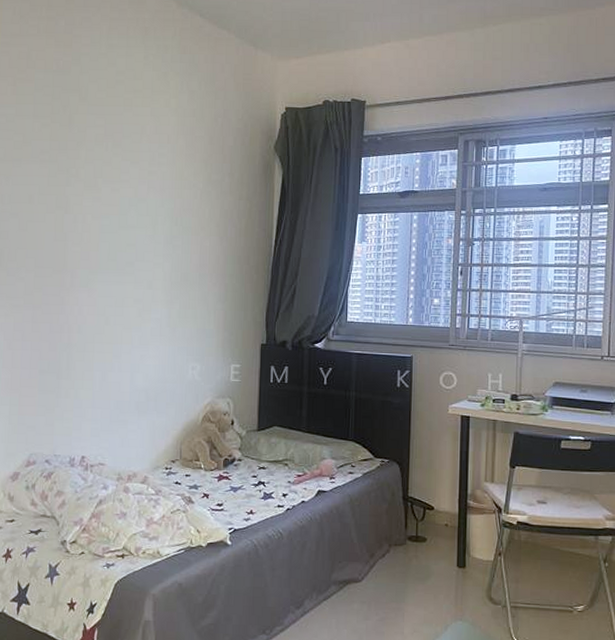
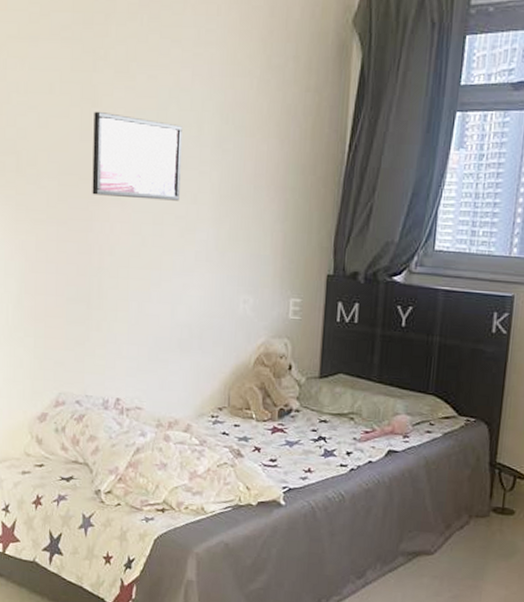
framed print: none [63,216,140,287] -> present [92,111,183,201]

